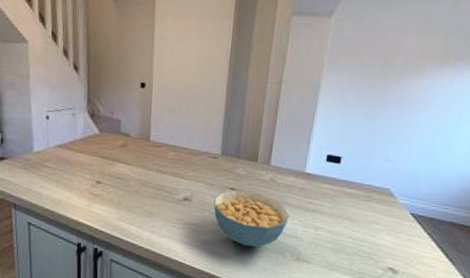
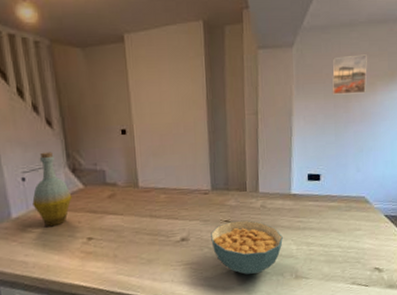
bottle: none [52,95,88,165] -> present [32,151,72,227]
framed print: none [369,32,419,76] -> present [332,54,367,95]

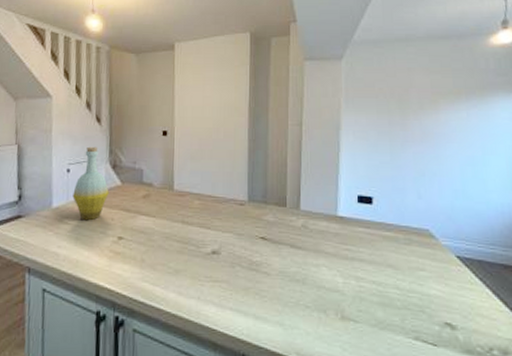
cereal bowl: present [211,220,283,275] -> none [244,239,327,305]
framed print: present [332,54,367,95] -> none [385,70,428,111]

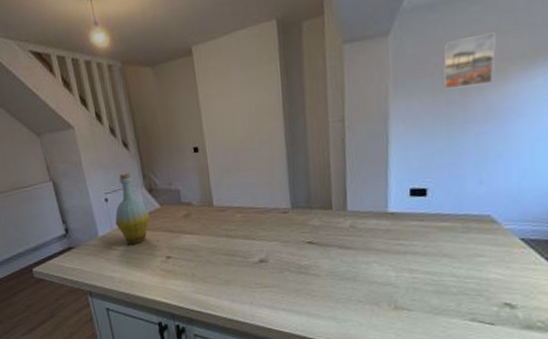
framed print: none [385,70,428,111] -> present [442,32,496,90]

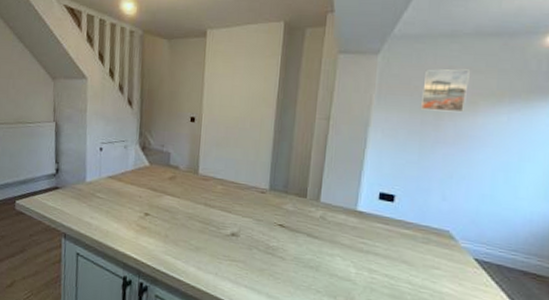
bottle: present [115,173,150,245] -> none [104,128,138,197]

